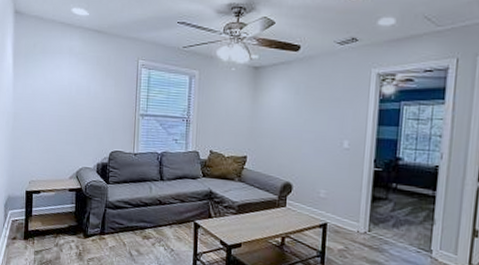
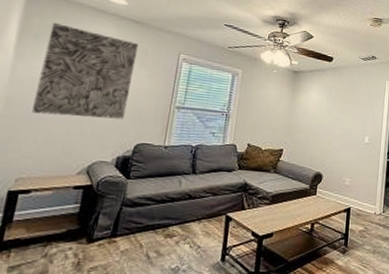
wall art: none [32,42,103,129] -> present [32,23,139,119]

